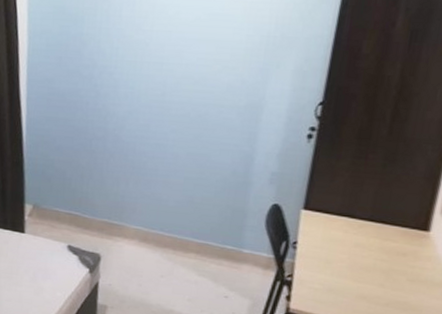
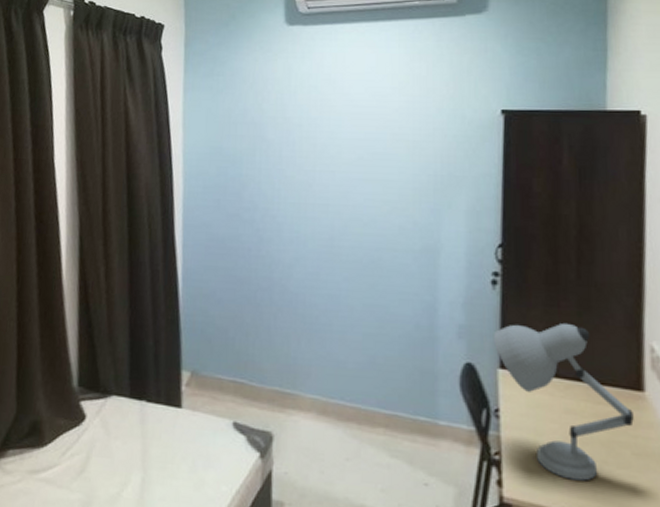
desk lamp: none [301,172,416,299] -> present [493,322,634,481]

